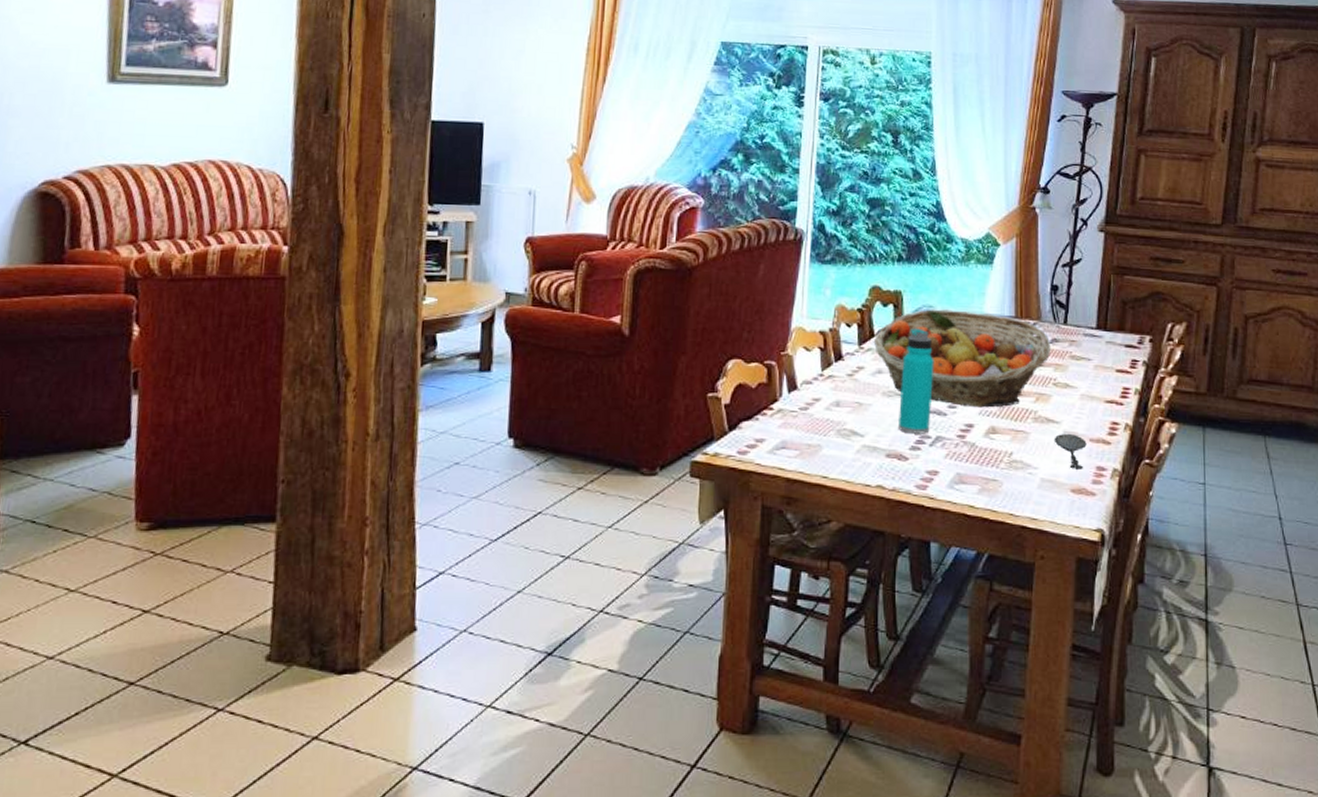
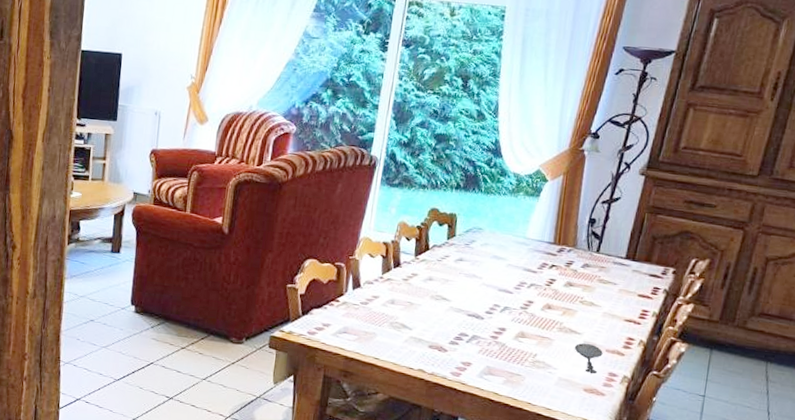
fruit basket: present [873,309,1051,408] -> none [427,231,583,317]
water bottle: present [899,328,934,434] -> none [442,246,478,333]

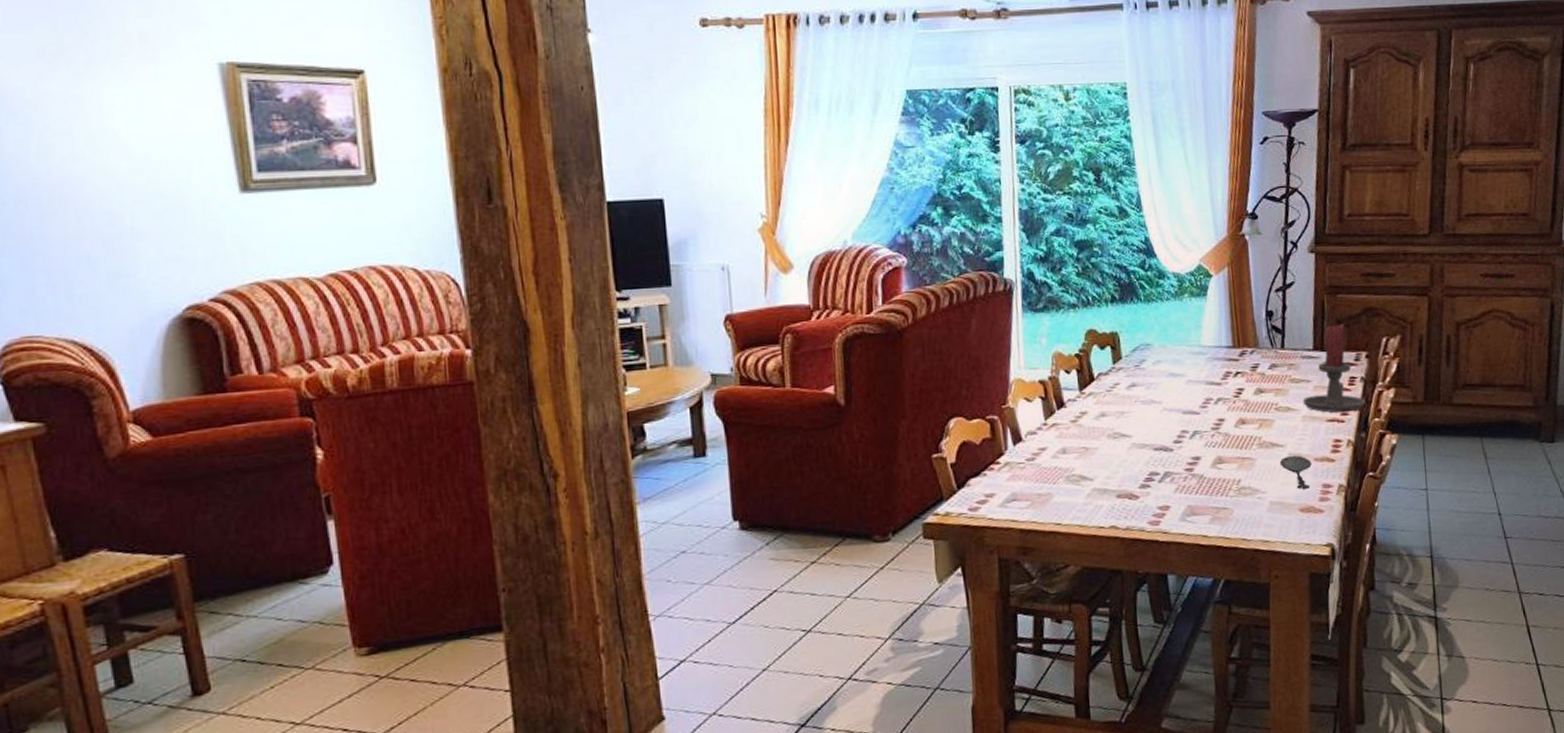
candle holder: none [606,239,664,317] -> present [1302,324,1366,413]

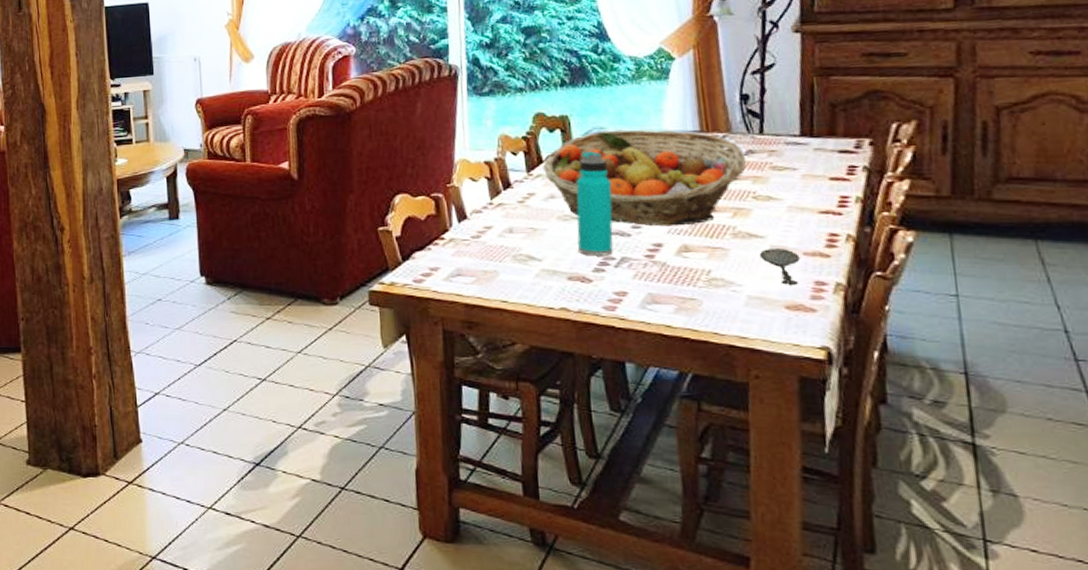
fruit basket: none [1094,345,1271,440] -> present [542,129,747,227]
water bottle: none [1124,368,1158,473] -> present [576,151,613,256]
candle holder: present [1302,324,1366,413] -> none [787,108,871,205]

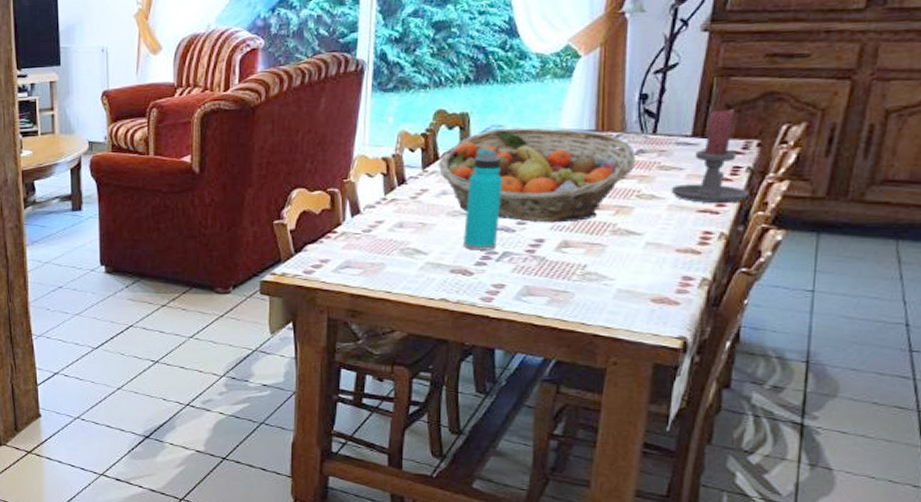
spoon: present [759,247,800,286] -> none [634,244,672,281]
candle holder: none [787,108,871,205] -> present [671,109,750,204]

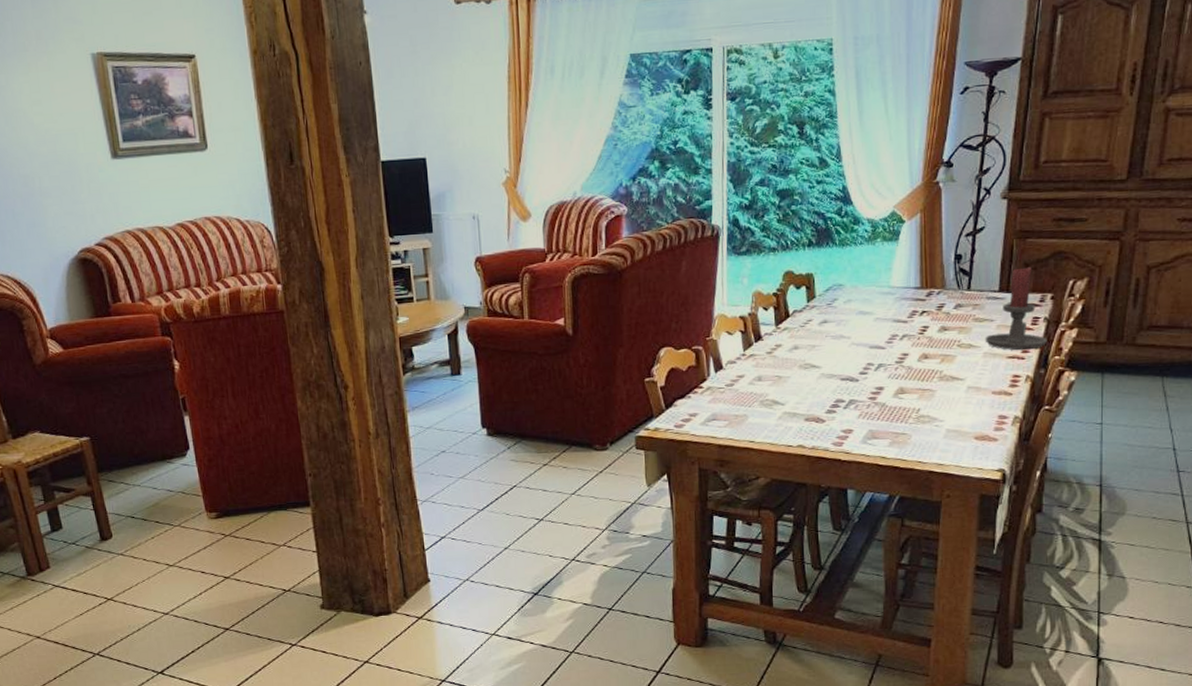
fruit basket: present [438,128,637,223] -> none [789,286,956,372]
water bottle: present [464,149,503,250] -> none [815,306,846,400]

